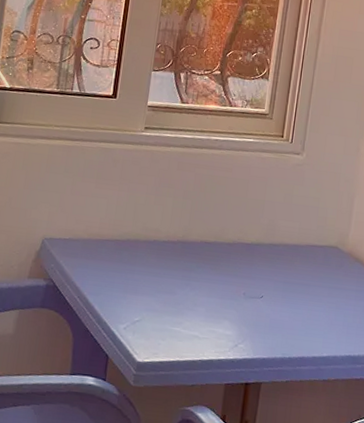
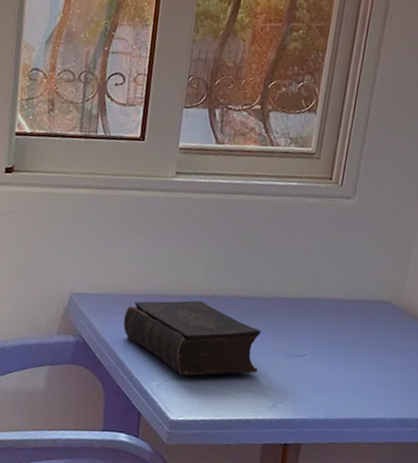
book: none [93,245,223,318] -> present [123,300,261,376]

